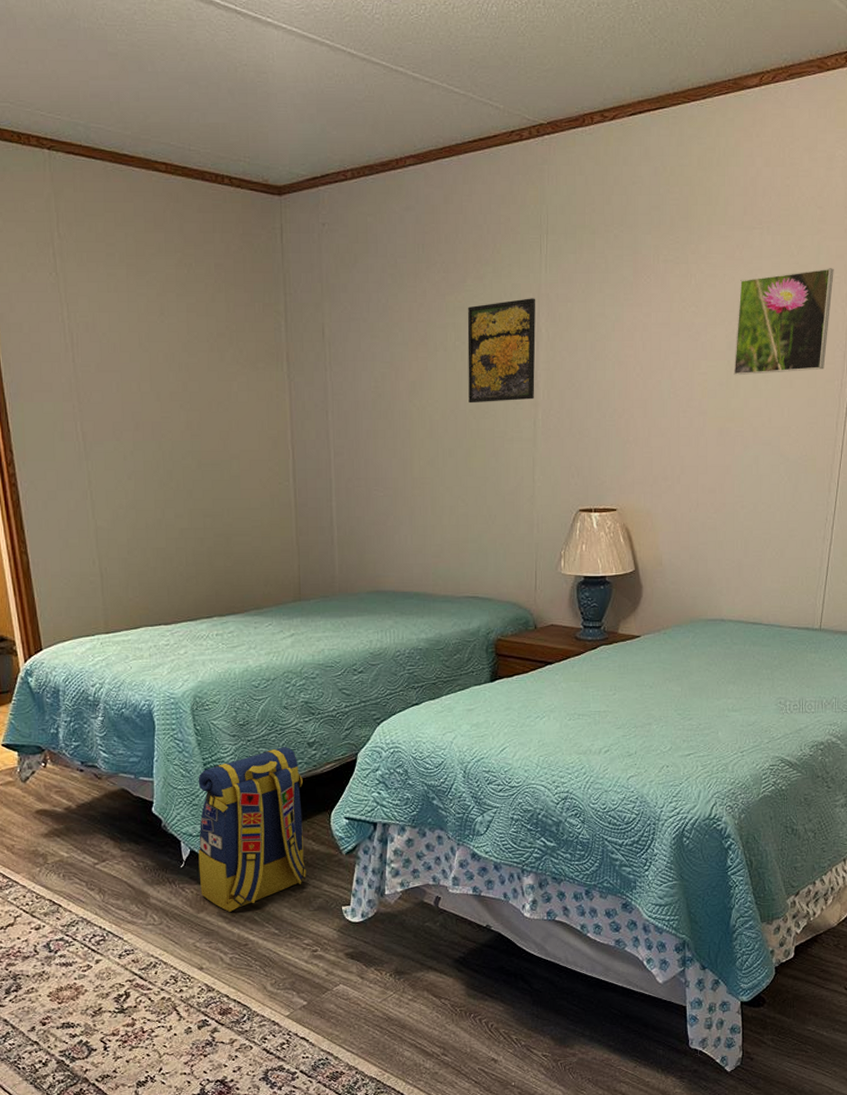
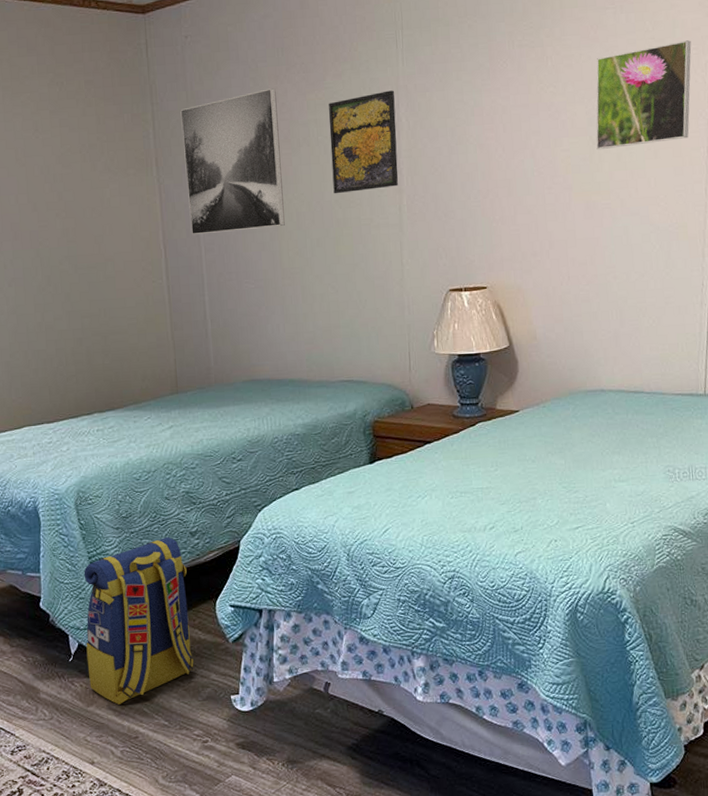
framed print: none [314,287,417,437] -> present [180,88,285,235]

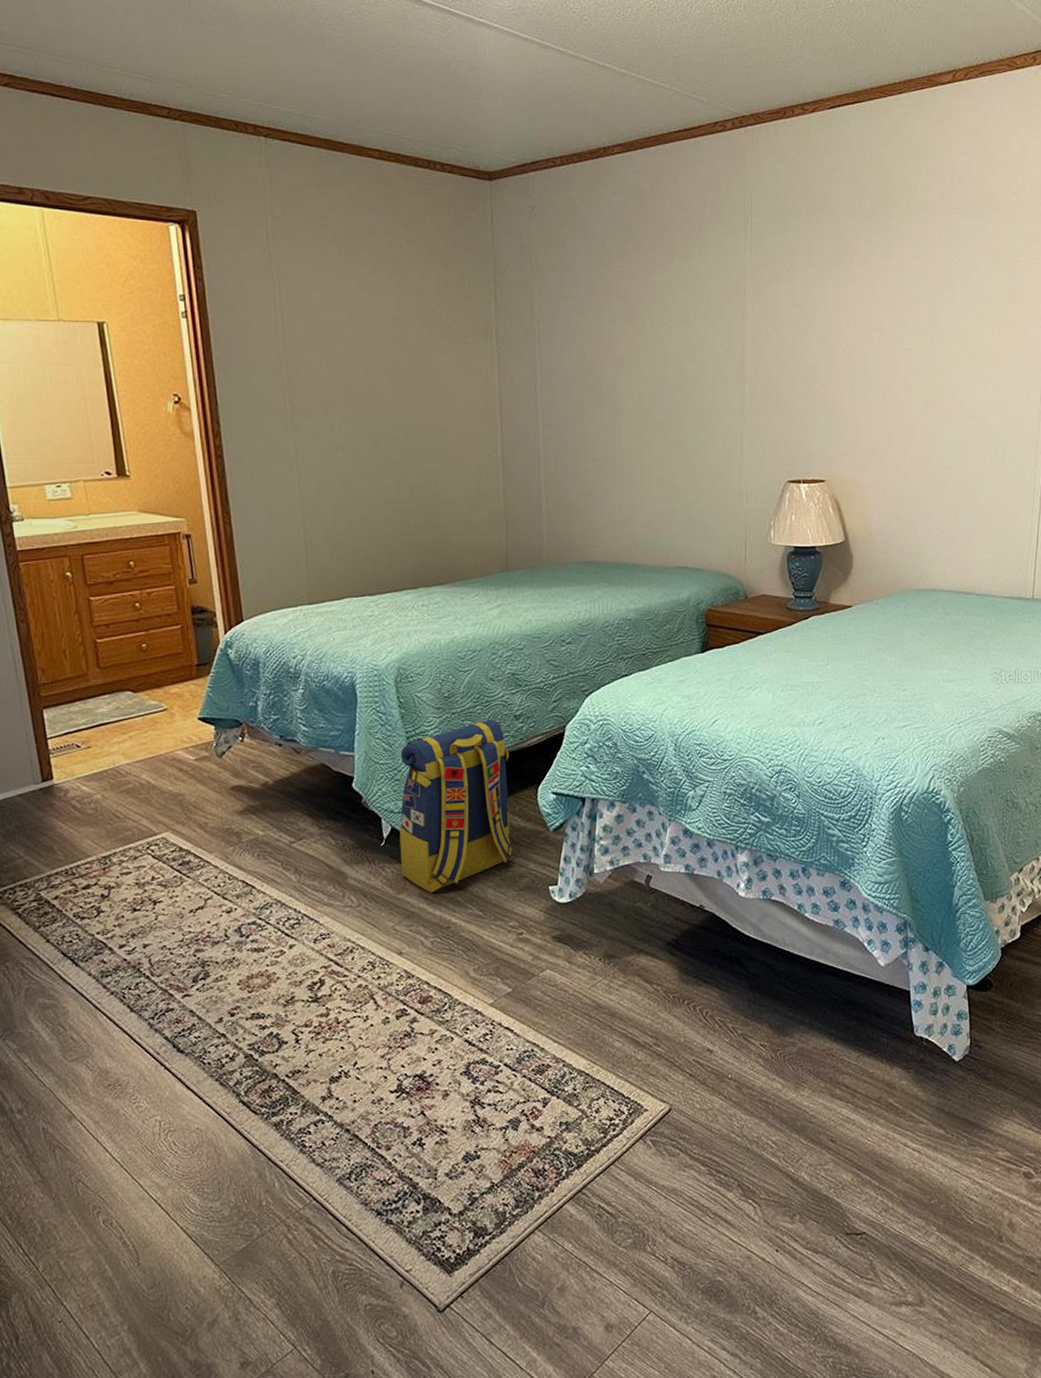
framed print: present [180,88,285,235] -> none [524,266,626,410]
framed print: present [329,90,399,194] -> none [674,277,742,378]
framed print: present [596,40,692,150] -> none [937,250,1032,352]

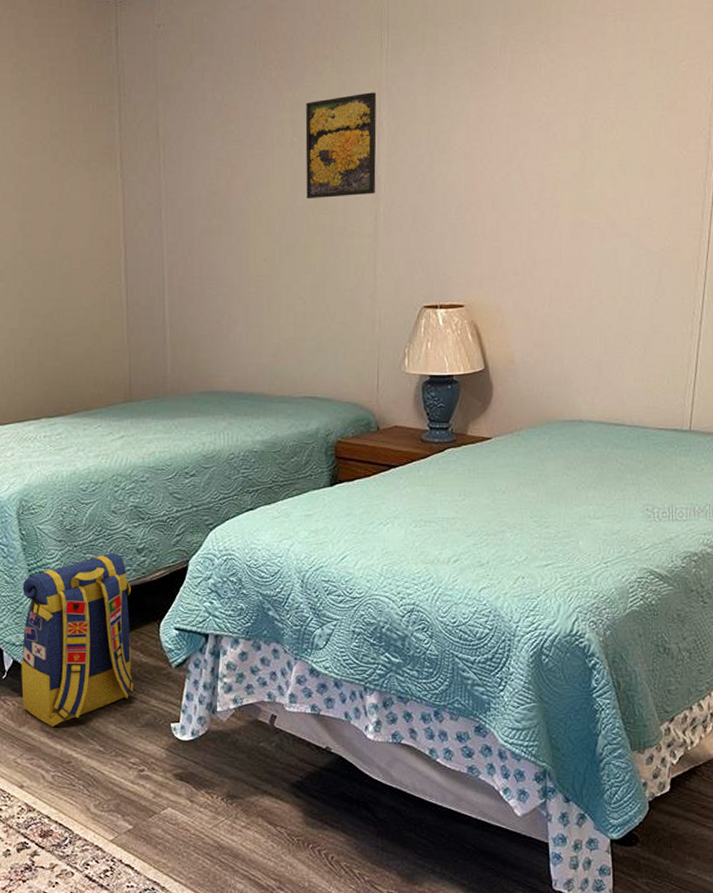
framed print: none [674,277,742,378] -> present [305,92,377,199]

